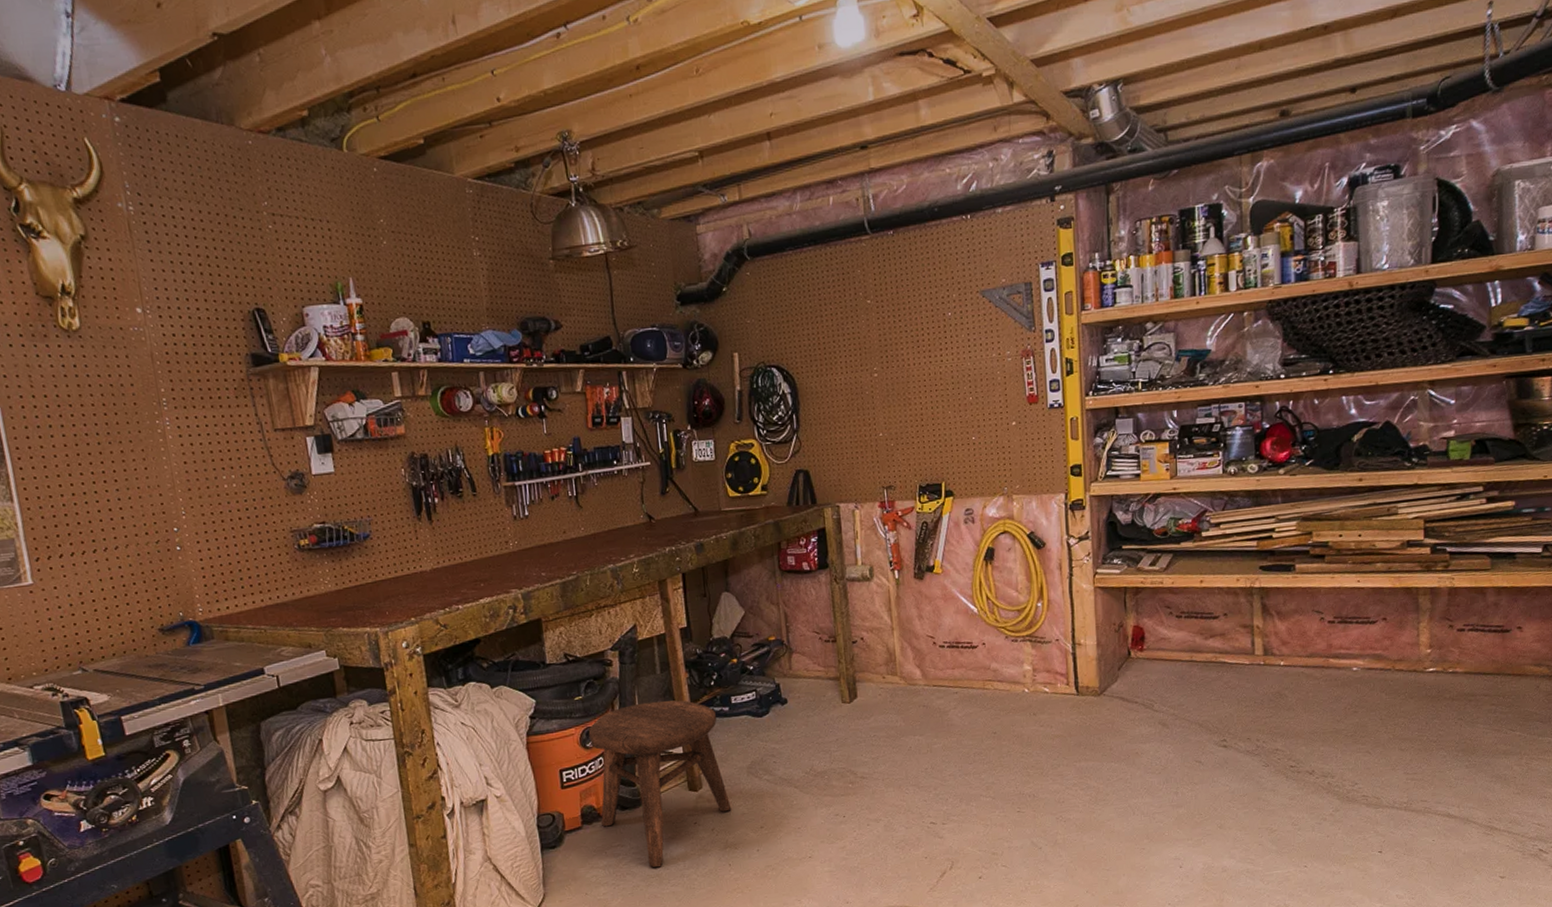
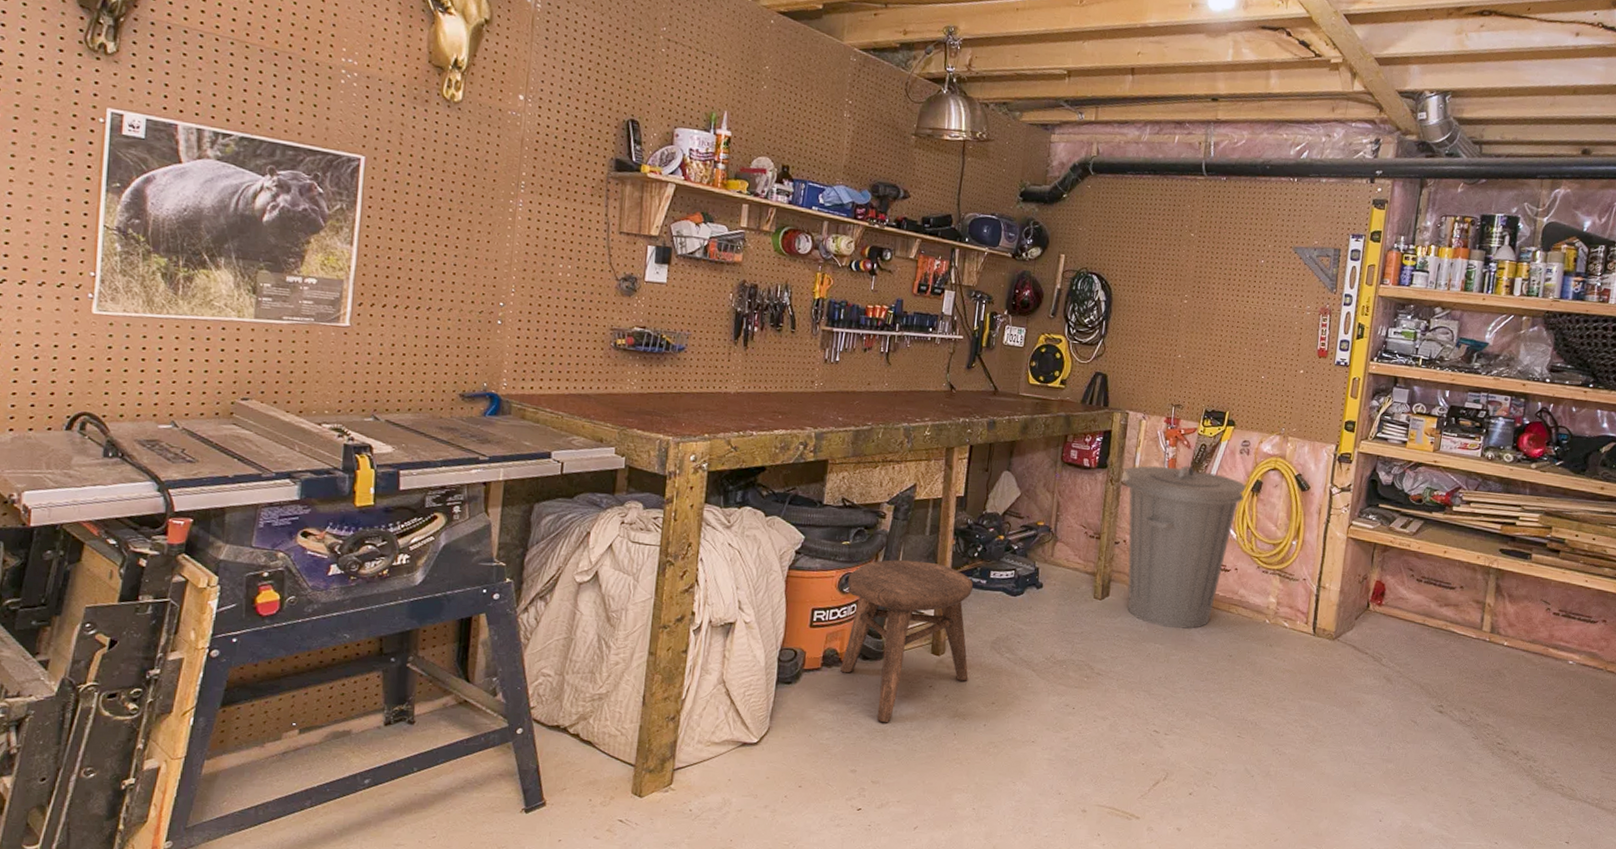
trash can: none [847,548,978,718] -> present [1124,465,1246,629]

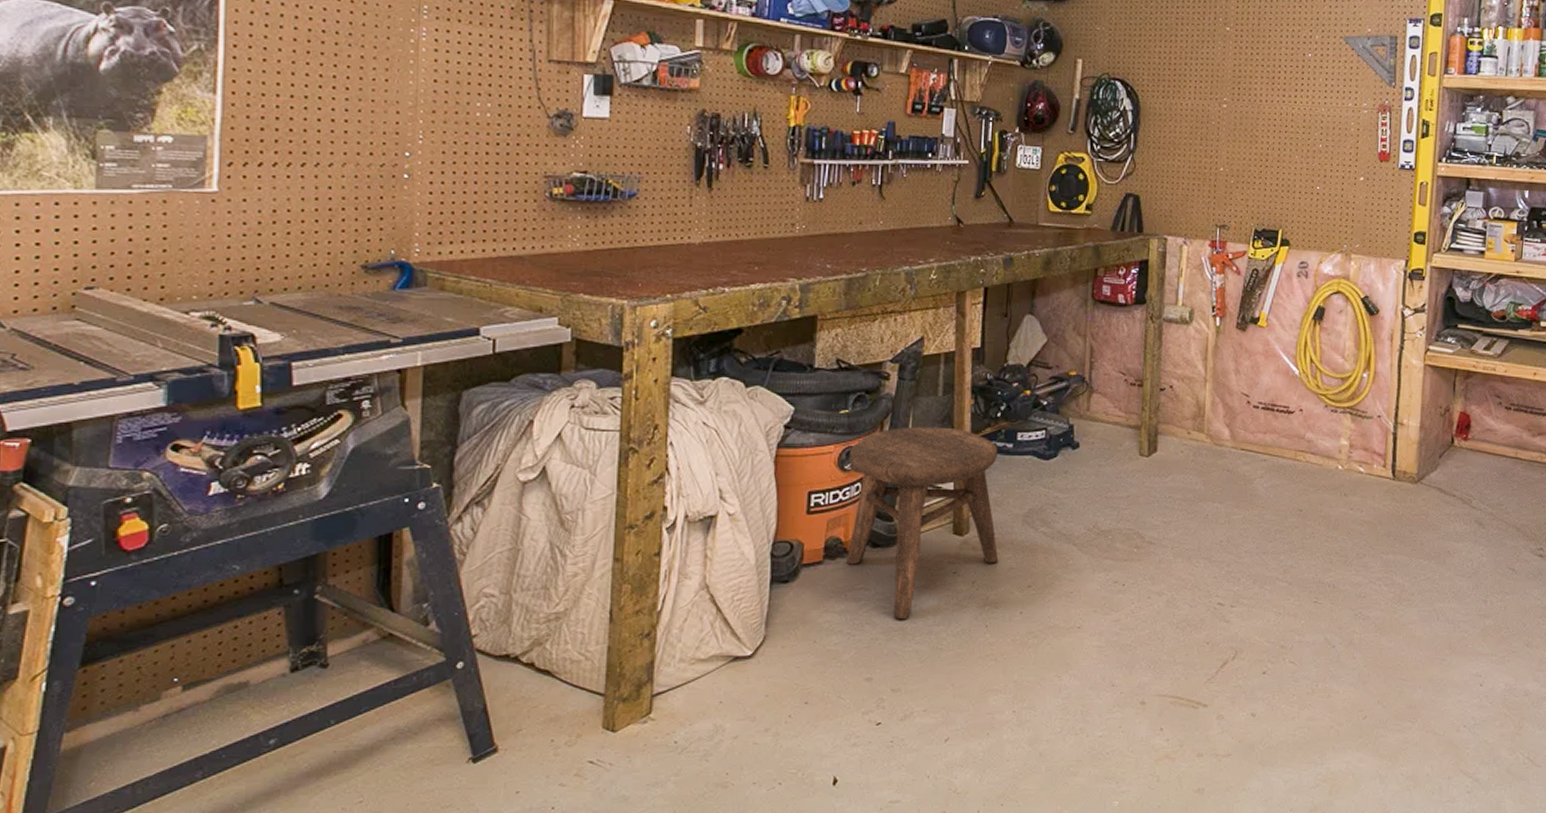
trash can: present [1124,465,1246,629] -> none [1166,295,1307,484]

